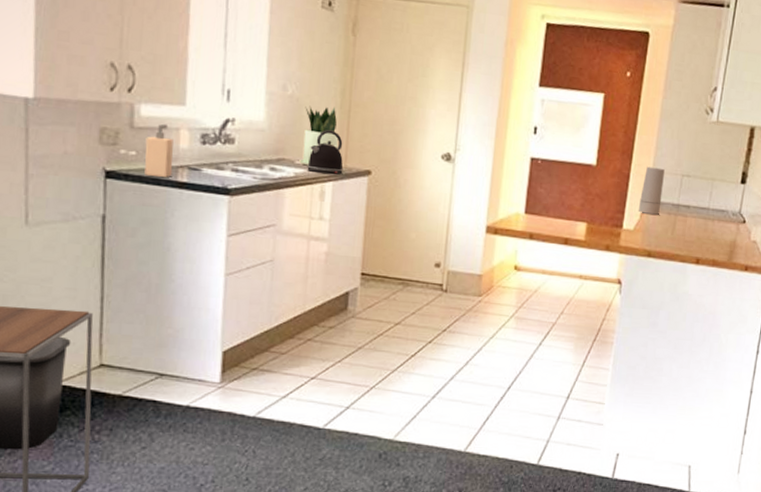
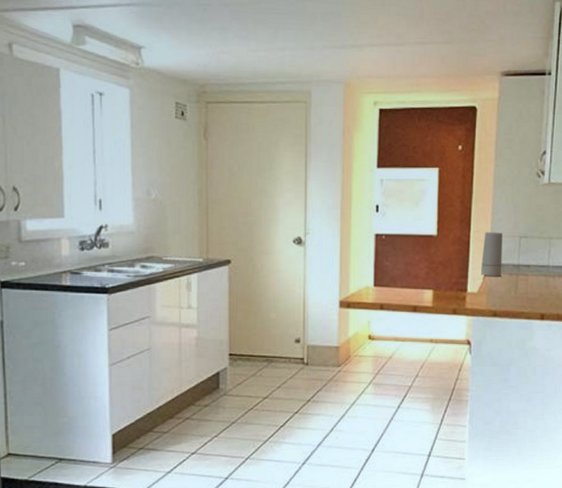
soap dispenser: present [144,123,174,178] -> none [32,235,57,284]
planter: present [298,105,339,166] -> none [165,205,200,261]
kettle: present [307,130,343,175] -> none [173,227,206,267]

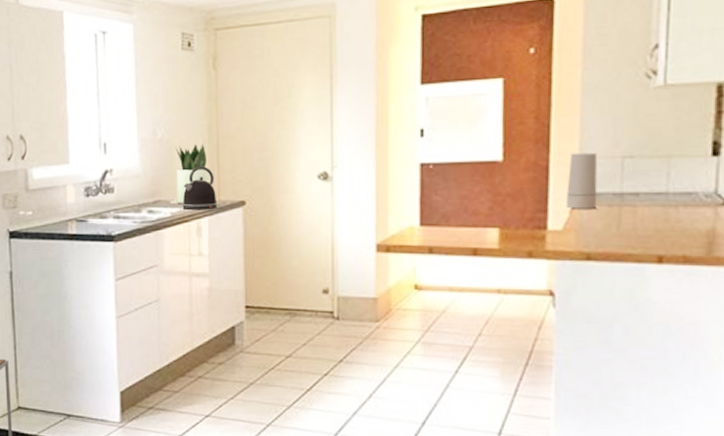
planter: none [165,205,200,261] -> present [173,143,211,204]
kettle: none [173,227,206,267] -> present [182,166,218,211]

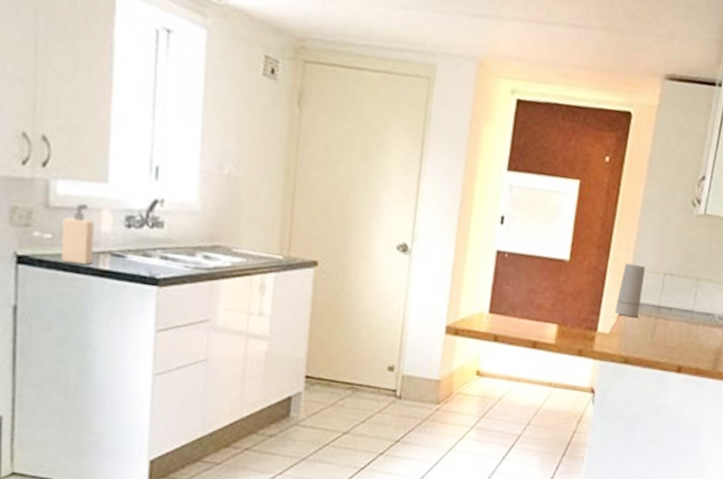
soap dispenser: none [39,183,63,233] -> present [61,203,94,265]
planter: present [173,143,211,204] -> none [235,186,282,255]
kettle: present [182,166,218,211] -> none [245,214,287,265]

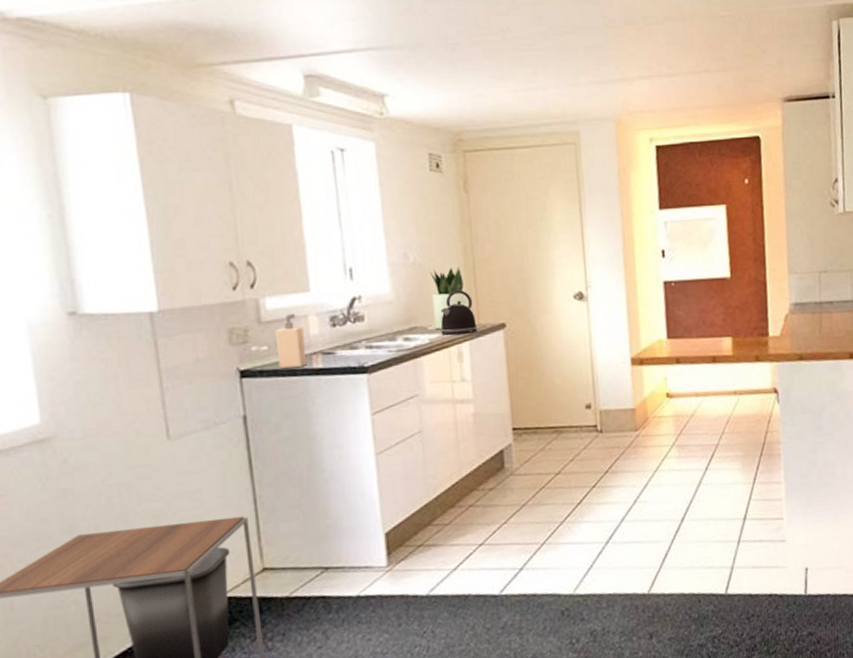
planter: none [235,186,282,255] -> present [429,266,469,330]
kettle: none [245,214,287,265] -> present [440,290,478,336]
canister: present [614,263,645,317] -> none [780,268,804,318]

